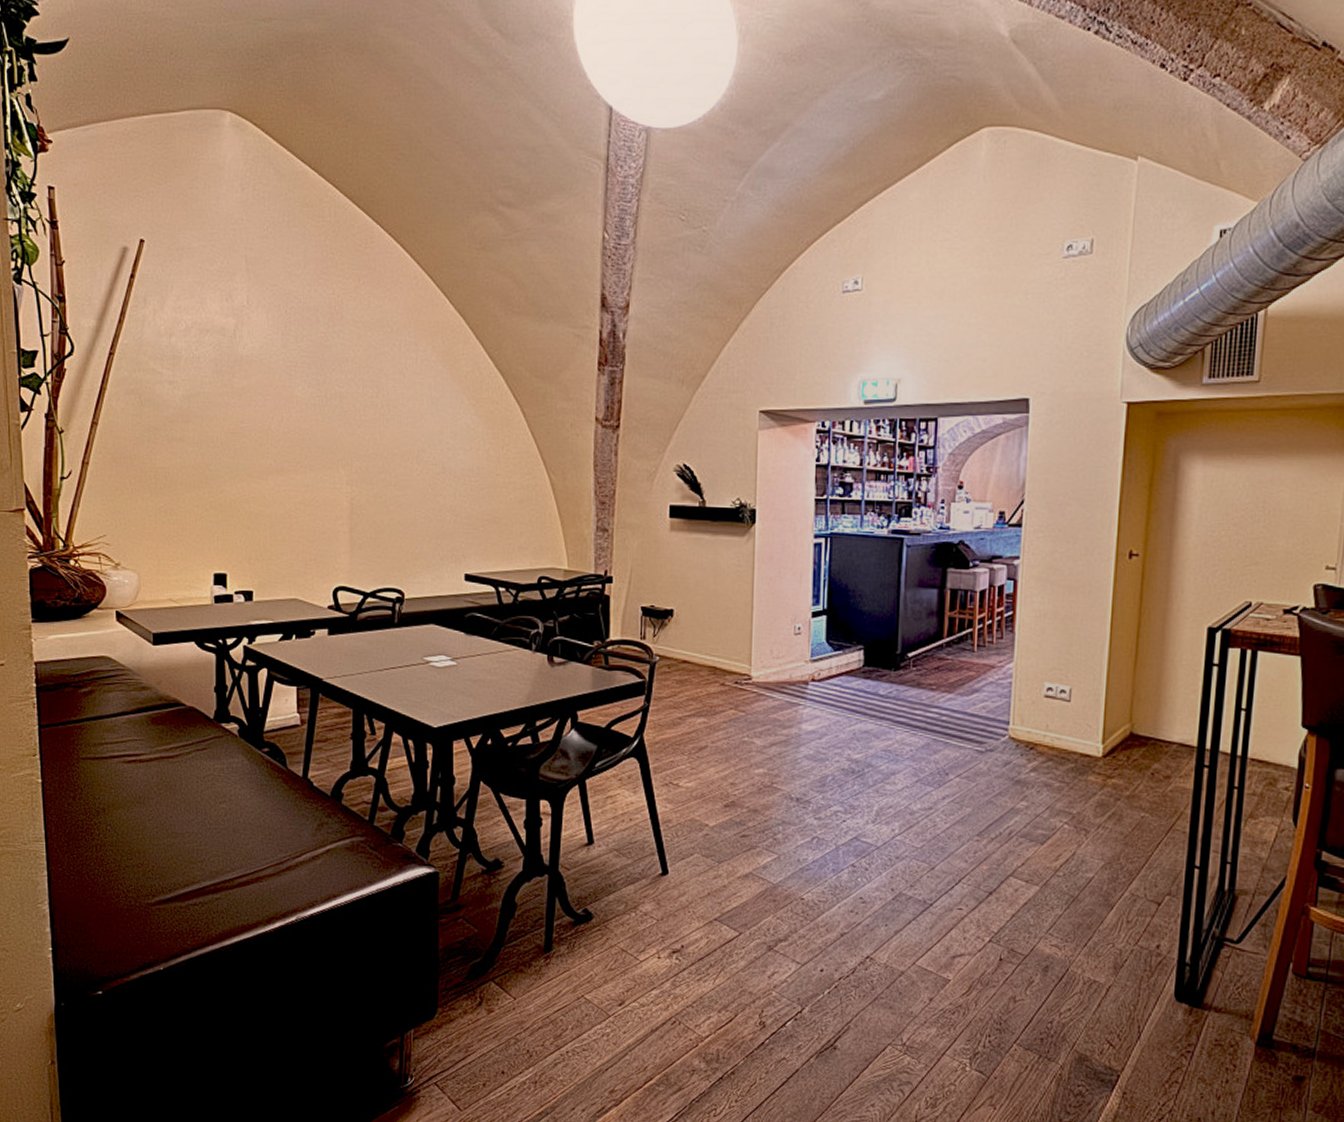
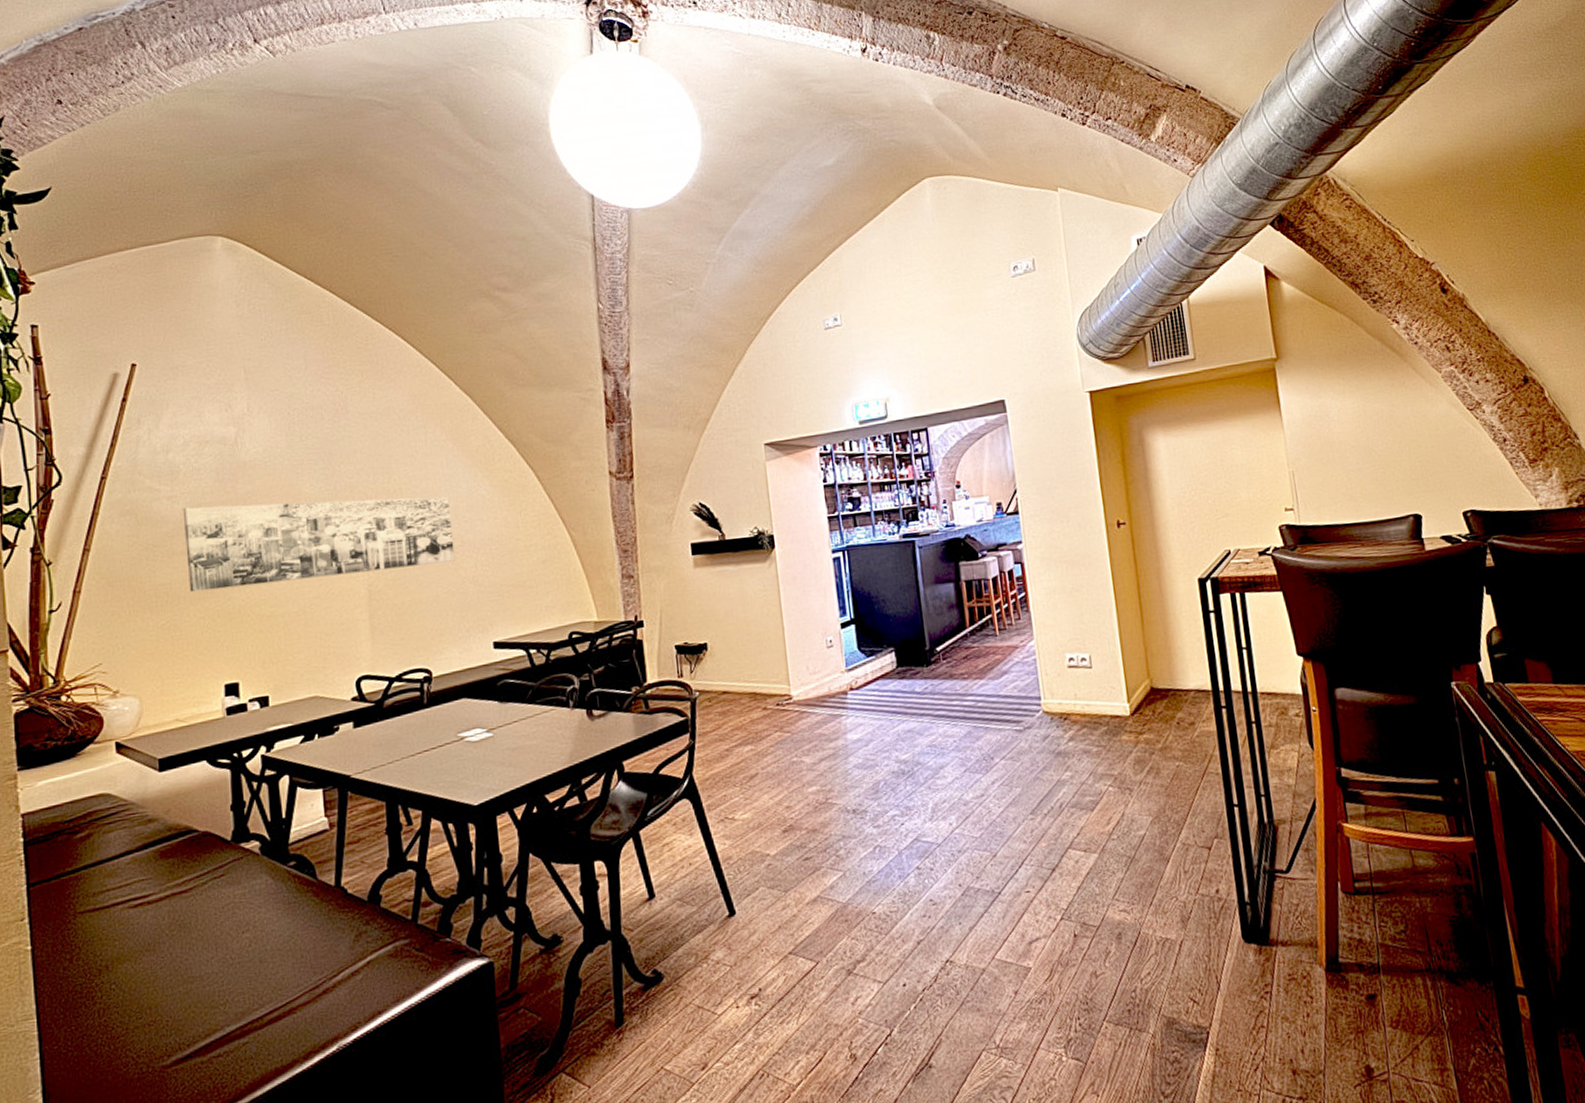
wall art: none [182,395,435,487] -> present [182,496,455,592]

